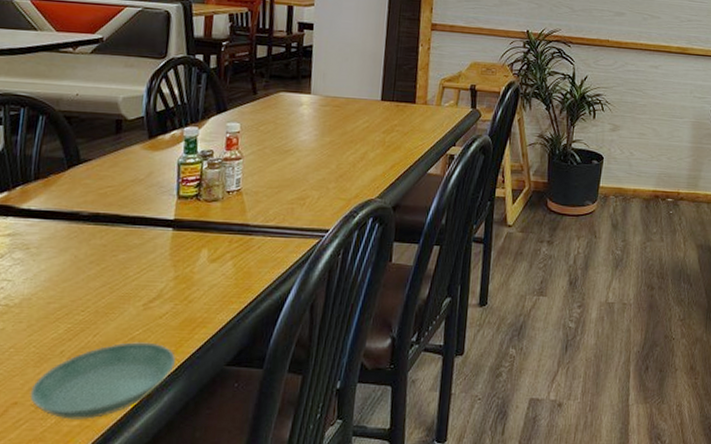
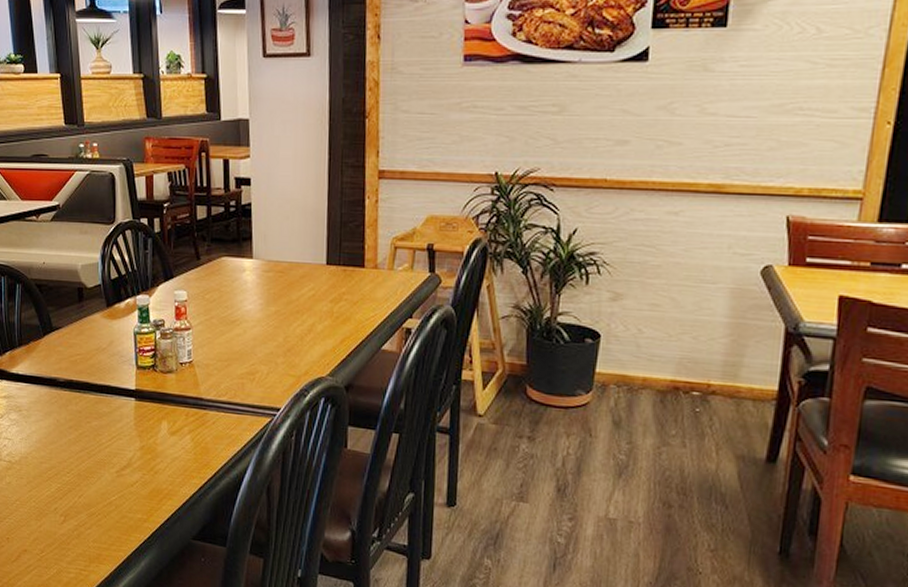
saucer: present [29,342,176,420] -> none [35,506,148,574]

